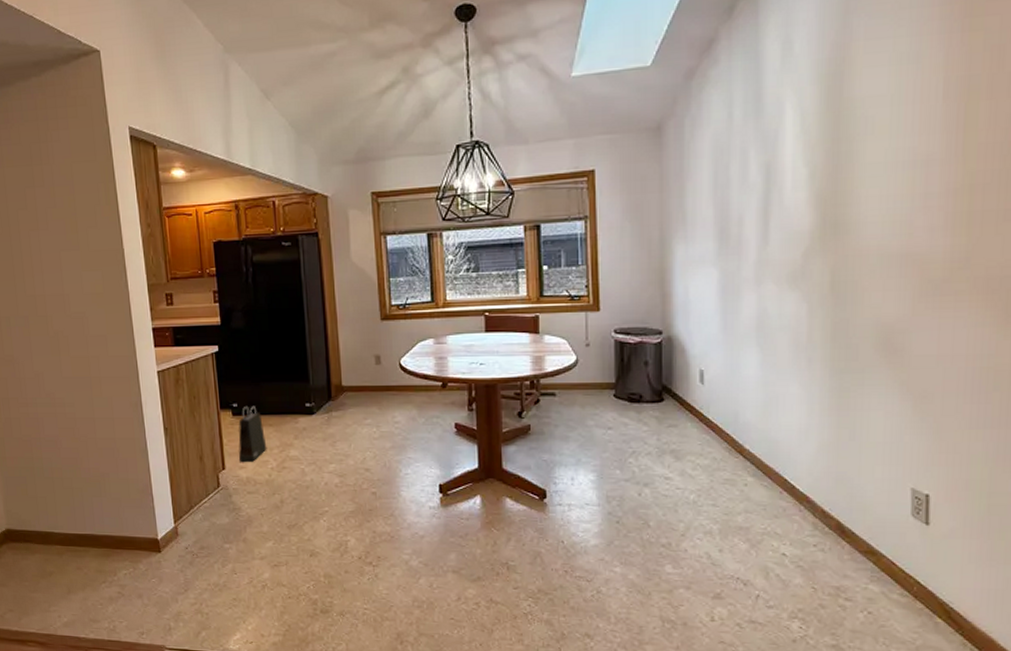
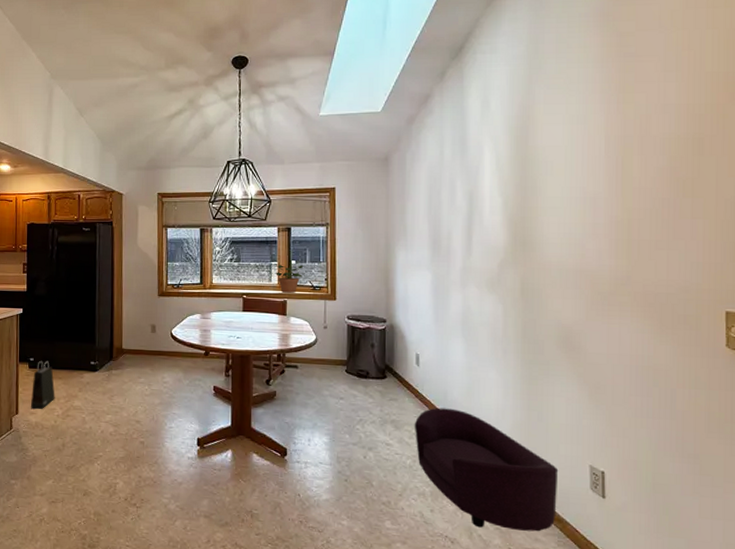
potted plant: none [524,270,560,307] -> present [276,264,305,294]
dog bed: none [698,432,874,567] -> present [414,407,559,532]

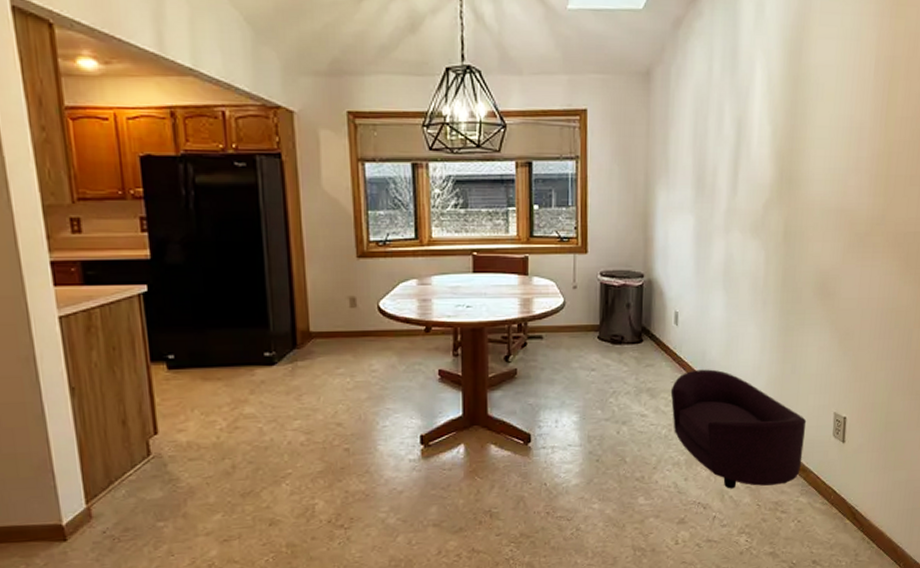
shopping bag: present [31,360,55,409] -> none [176,356,214,424]
potted plant: present [276,264,305,294] -> none [514,210,550,248]

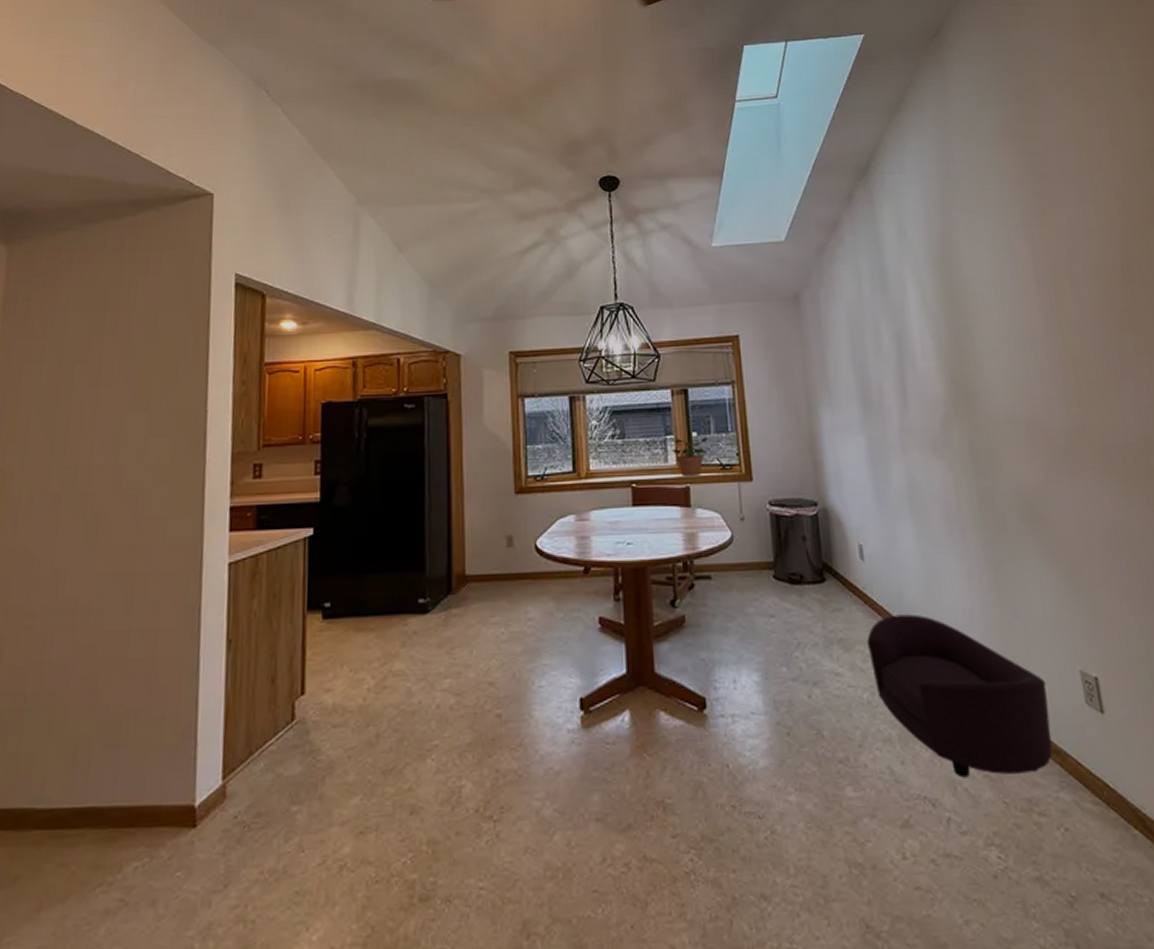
potted plant: none [514,210,550,248] -> present [672,436,710,478]

